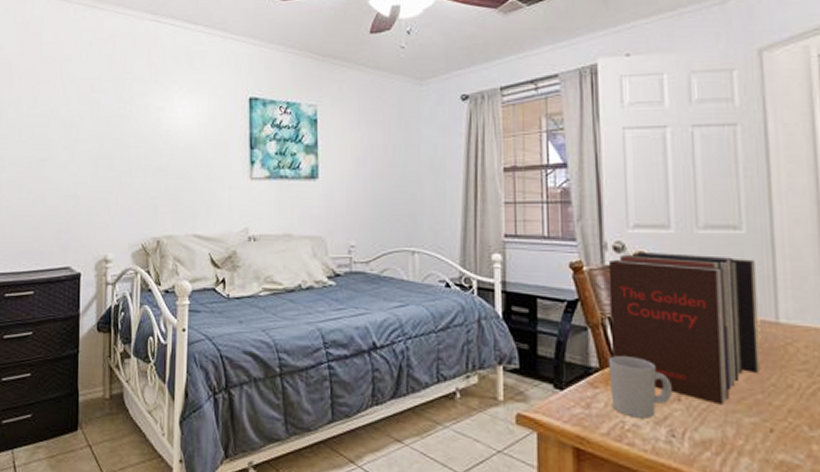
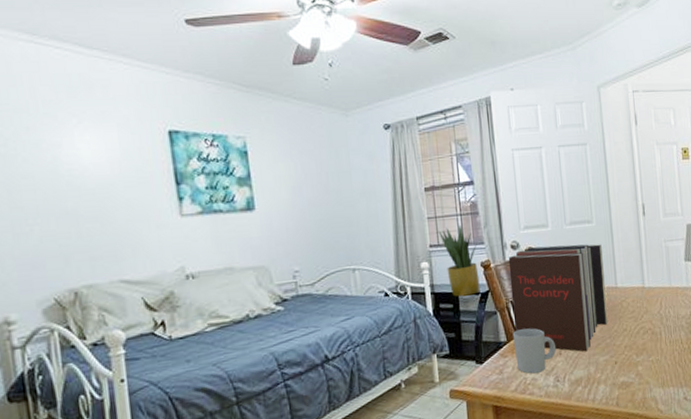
planter: none [516,212,567,301] -> present [438,223,480,297]

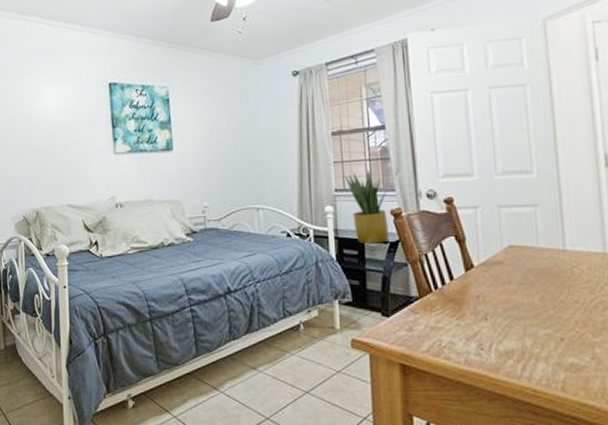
books: present [508,244,608,352] -> none [423,197,552,321]
mug: present [512,328,556,374] -> none [426,285,480,336]

